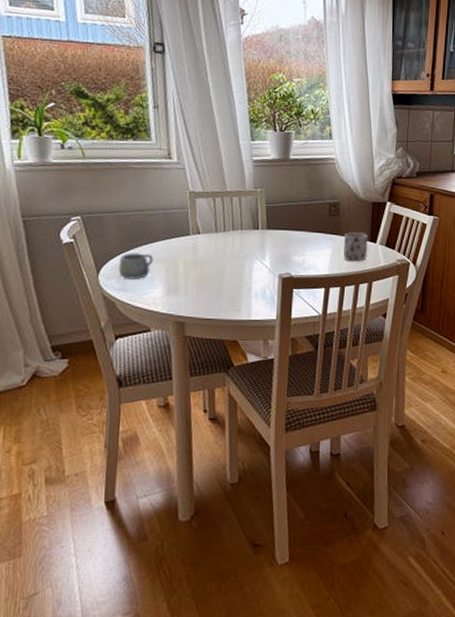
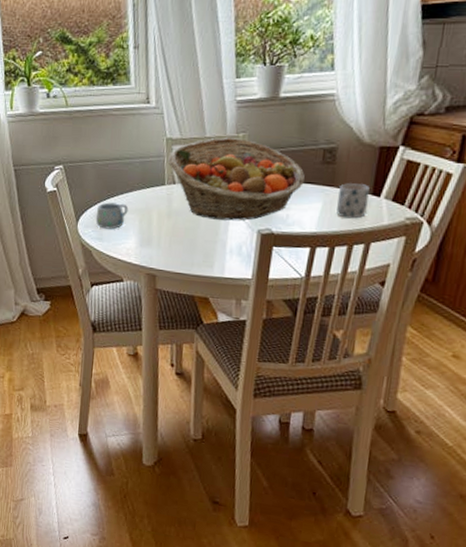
fruit basket: none [191,192,315,267] -> present [167,137,305,221]

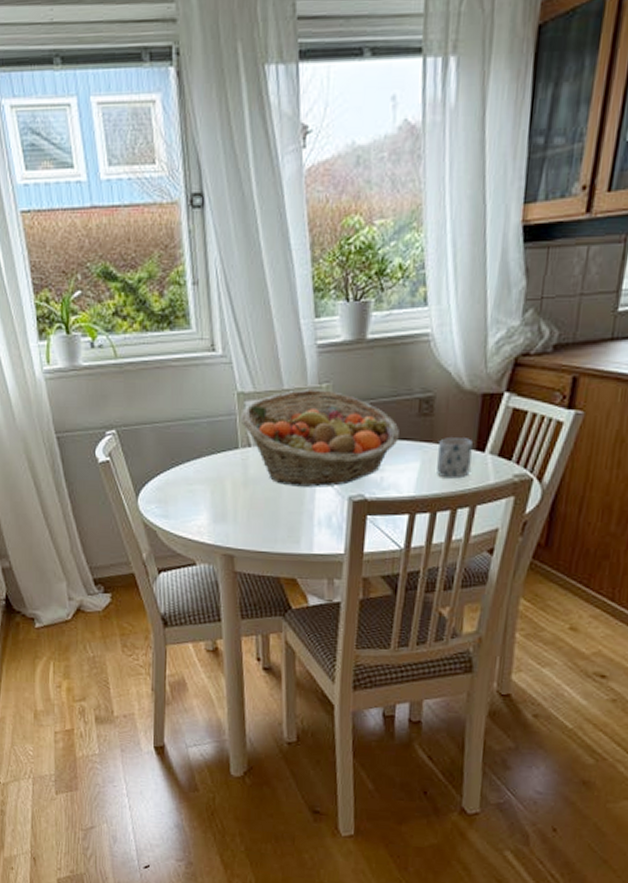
mug: present [95,201,129,229] -> none [159,471,197,504]

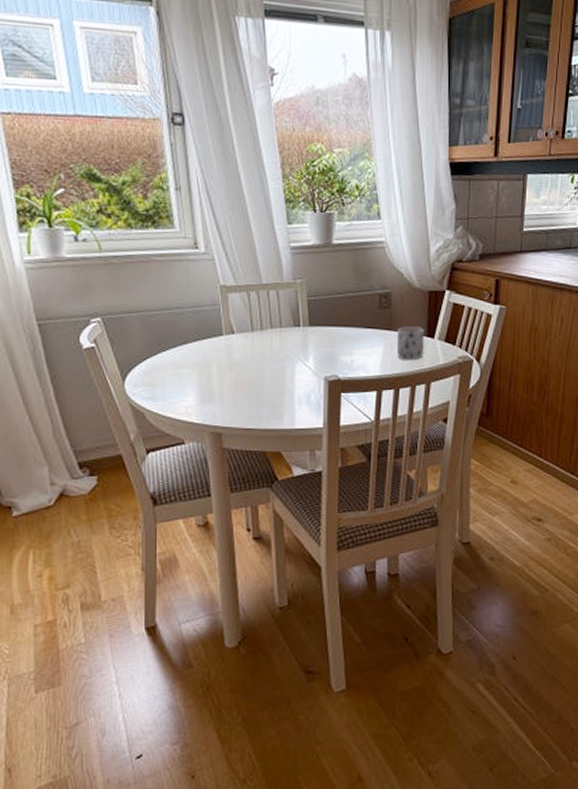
fruit basket: present [240,389,399,487] -> none [223,284,364,369]

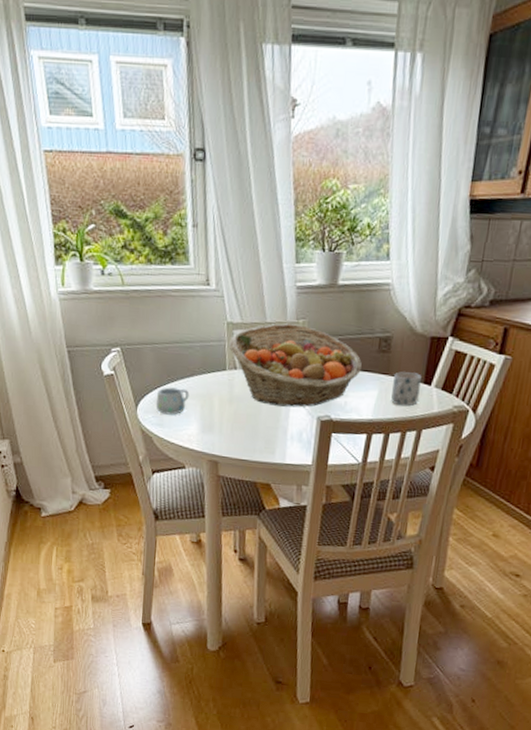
mug: none [146,356,184,387] -> present [155,386,190,415]
fruit basket: none [223,284,364,369] -> present [228,323,362,408]

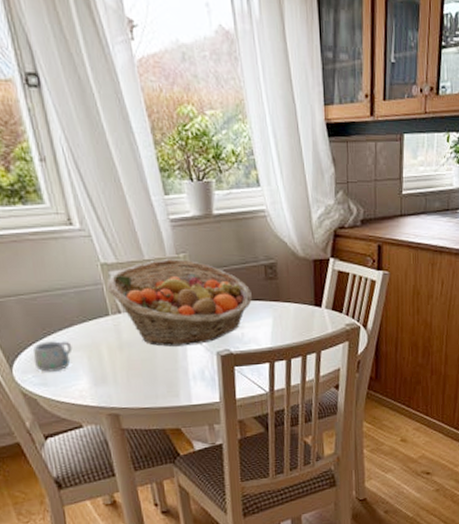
mug: present [391,372,422,407] -> none [285,296,312,331]

